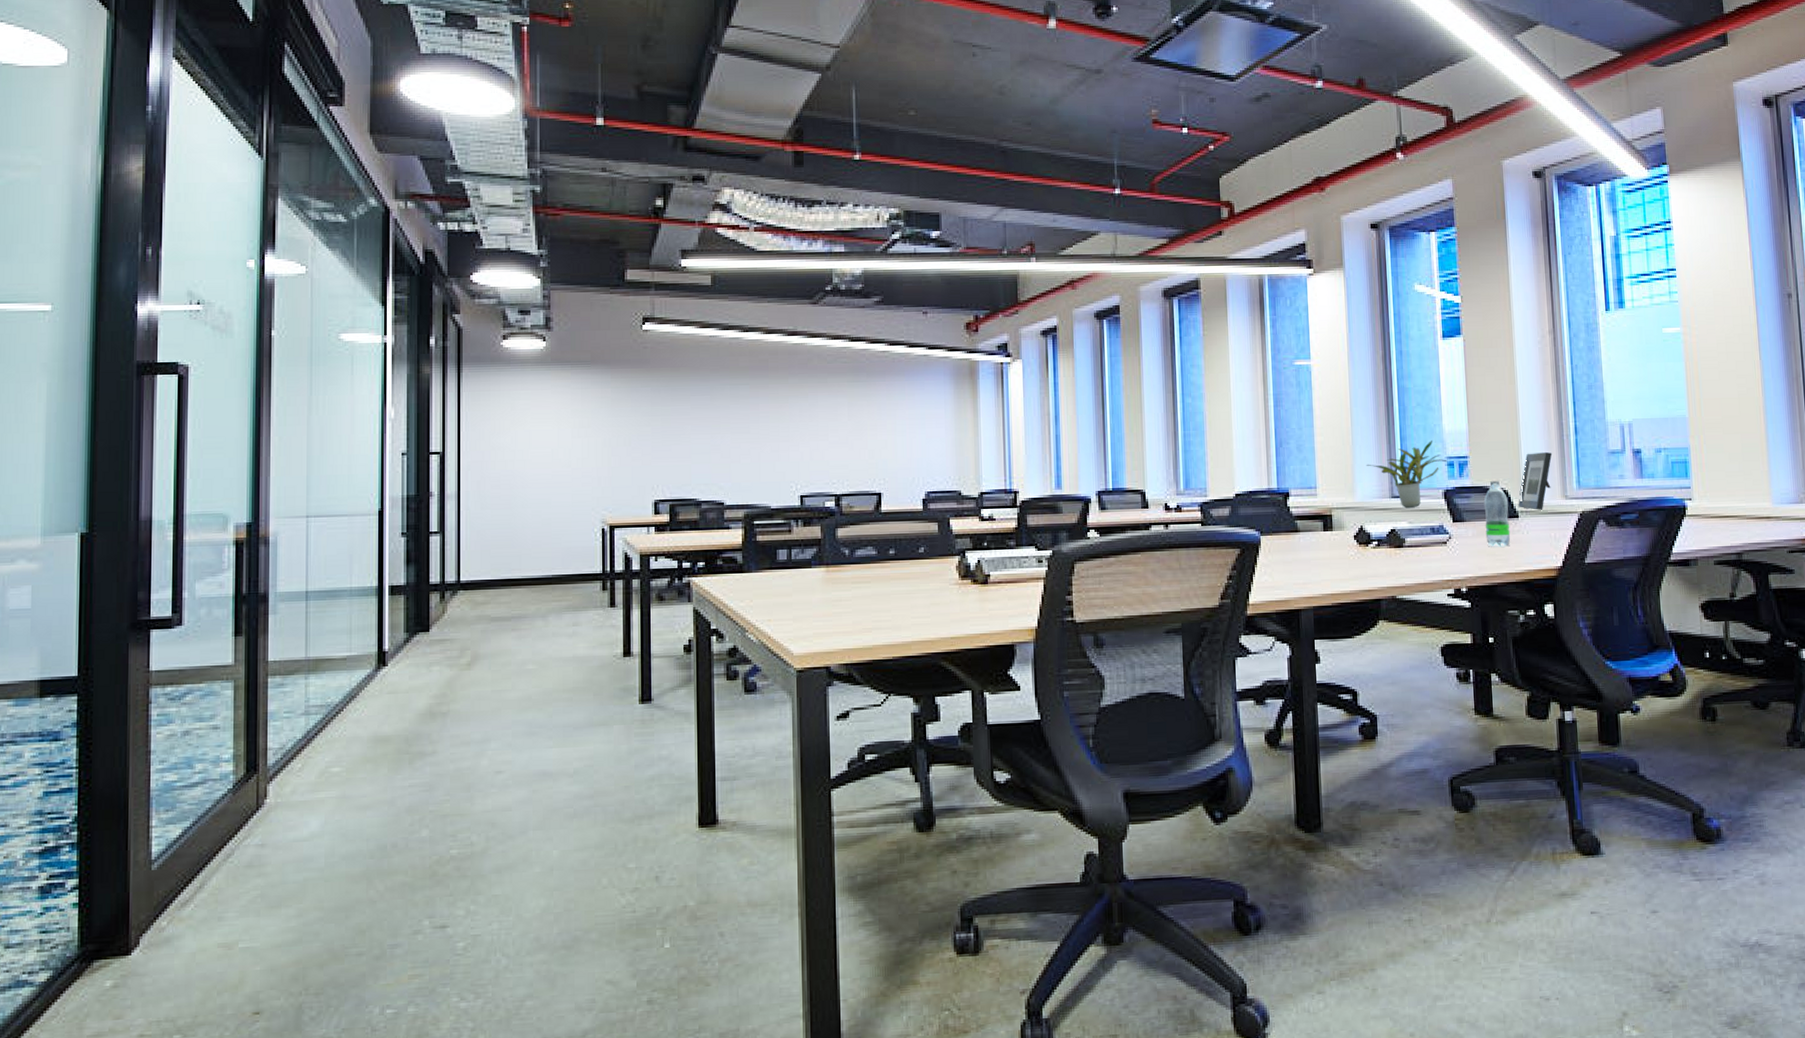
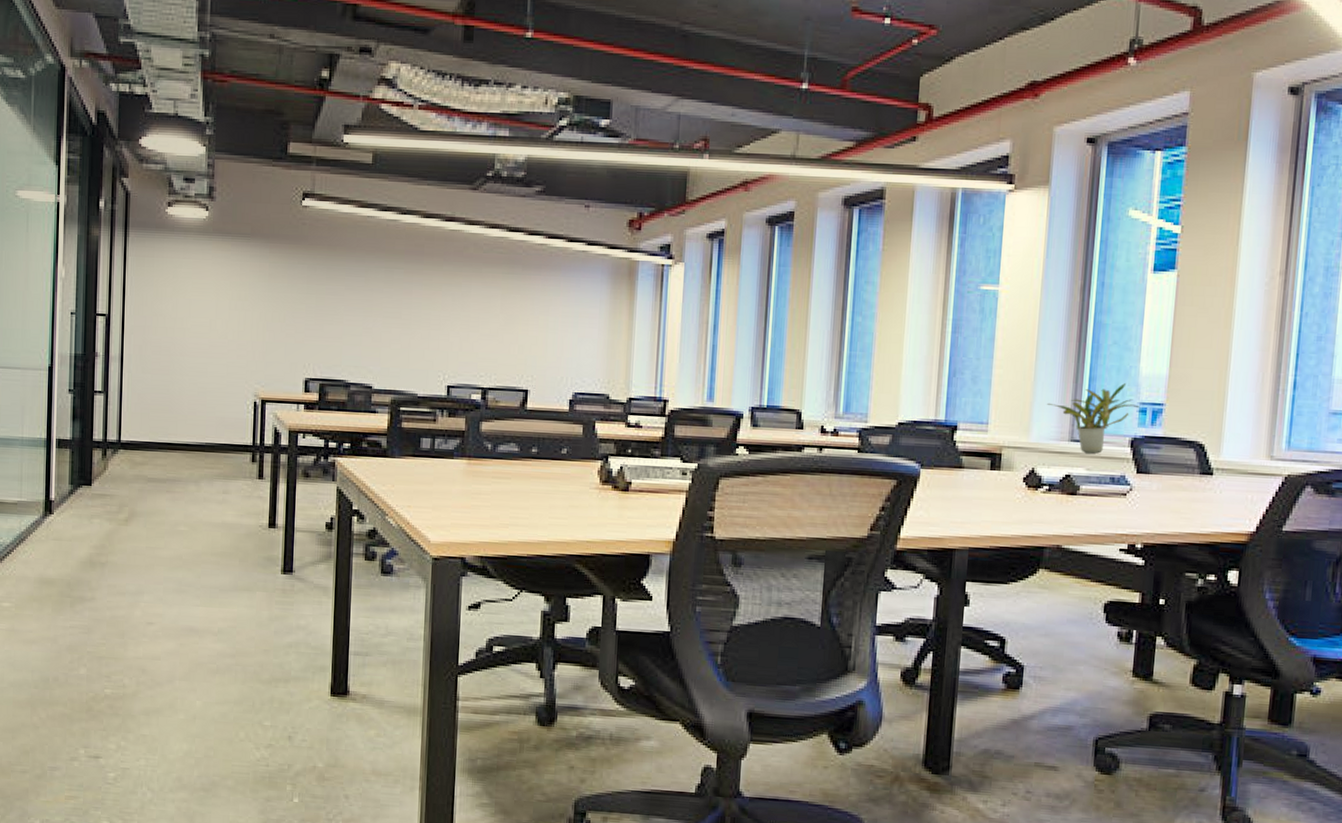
bottle: present [1484,481,1511,548] -> none [1171,433,1204,506]
picture frame: present [1518,452,1553,510] -> none [1214,406,1263,469]

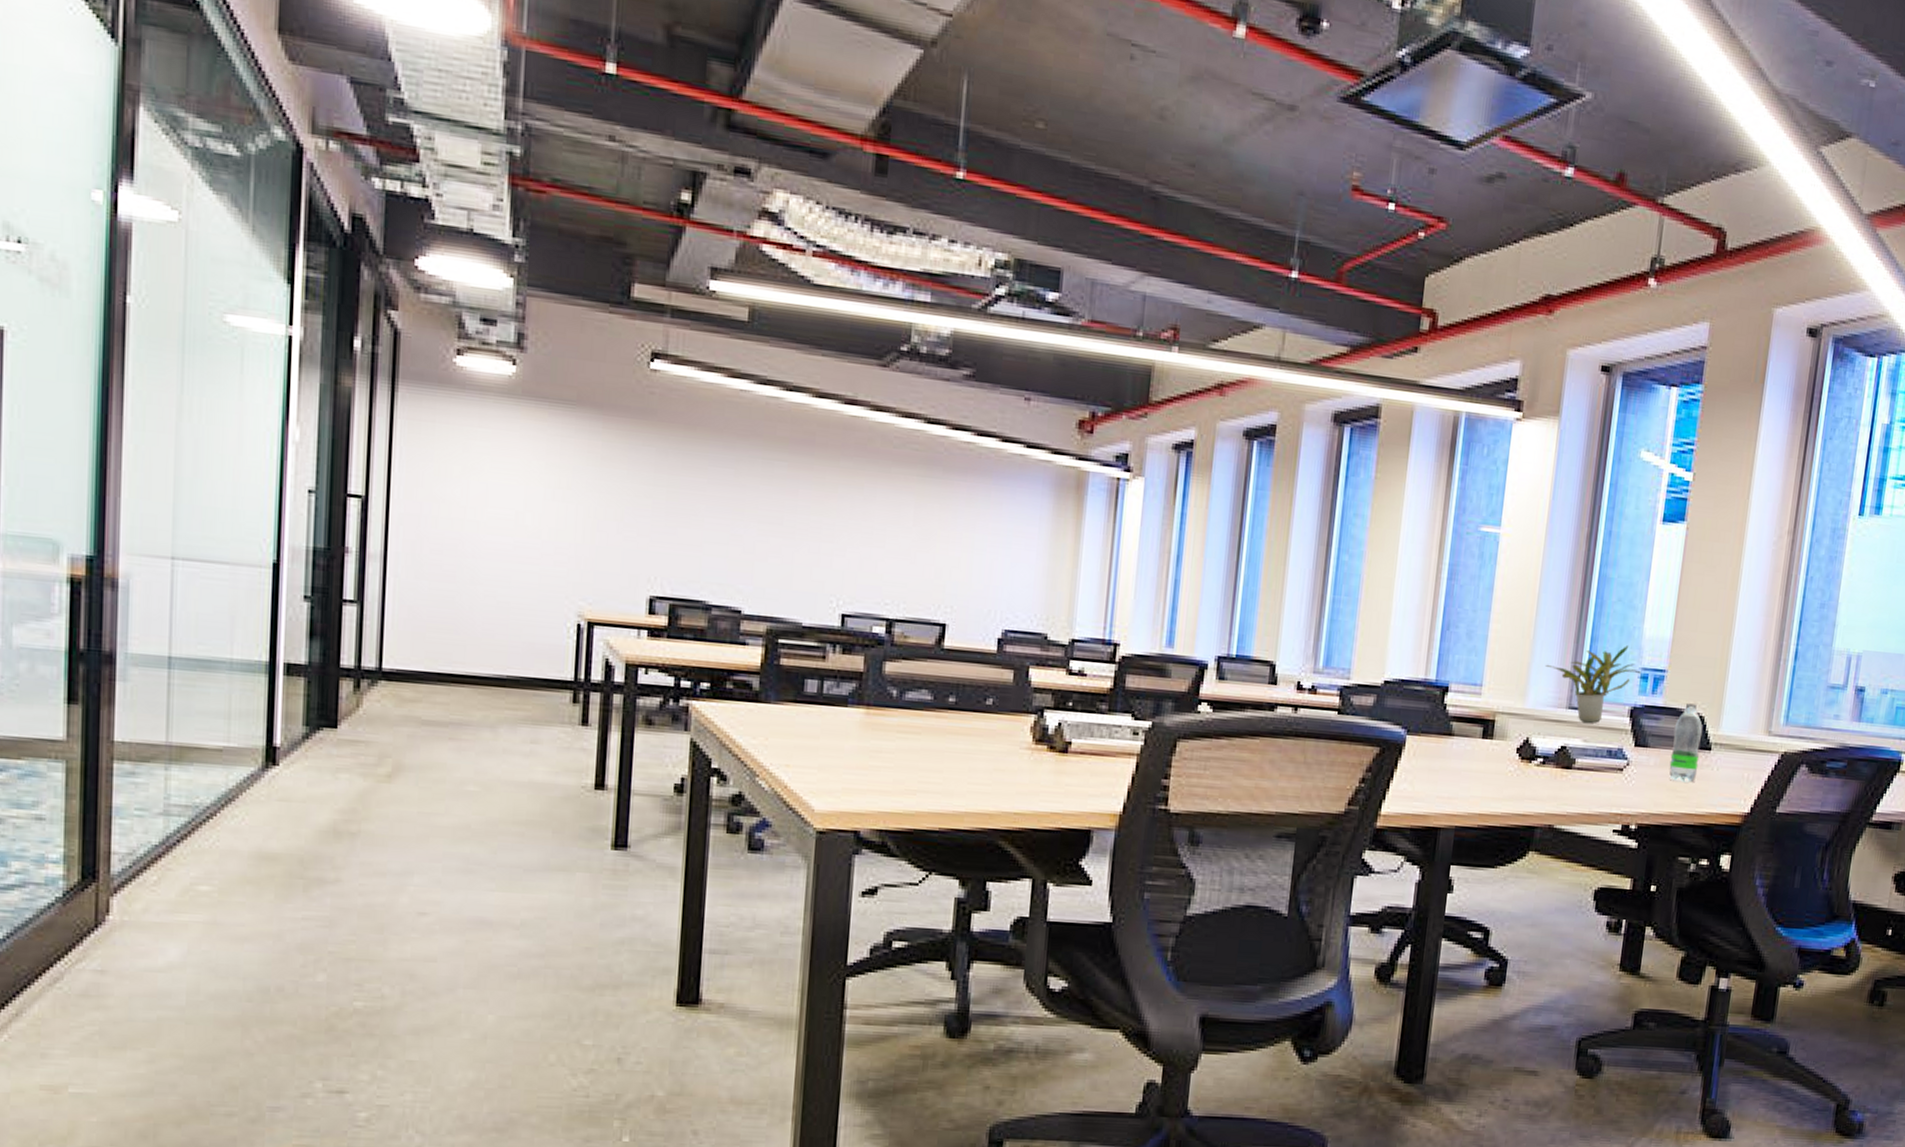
bottle: none [1171,433,1204,506] -> present [1669,703,1703,784]

